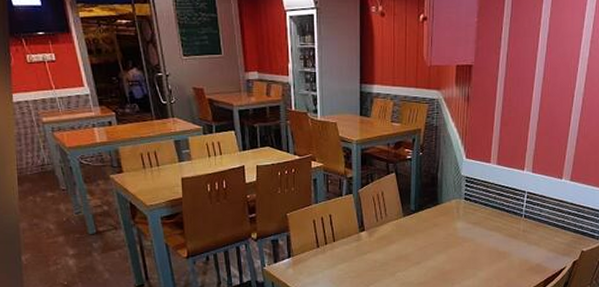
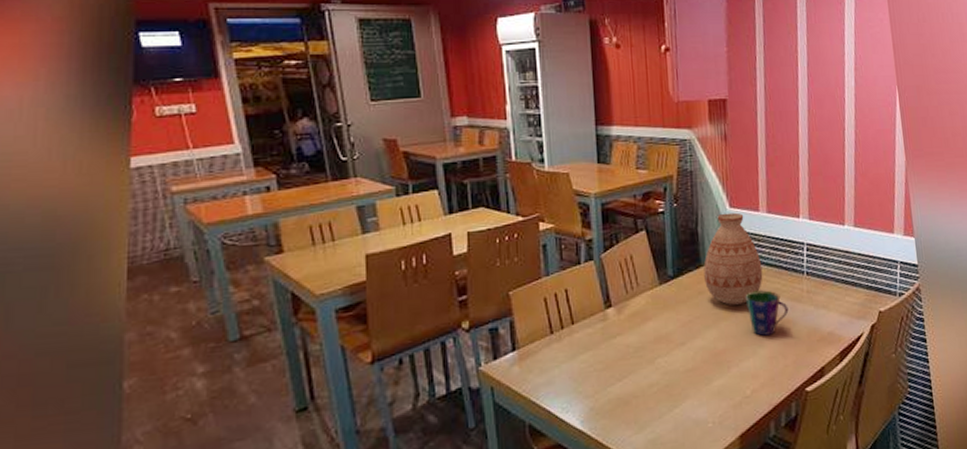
vase: none [440,163,488,237] -> present [703,212,763,305]
cup: none [471,227,506,262] -> present [745,290,789,336]

